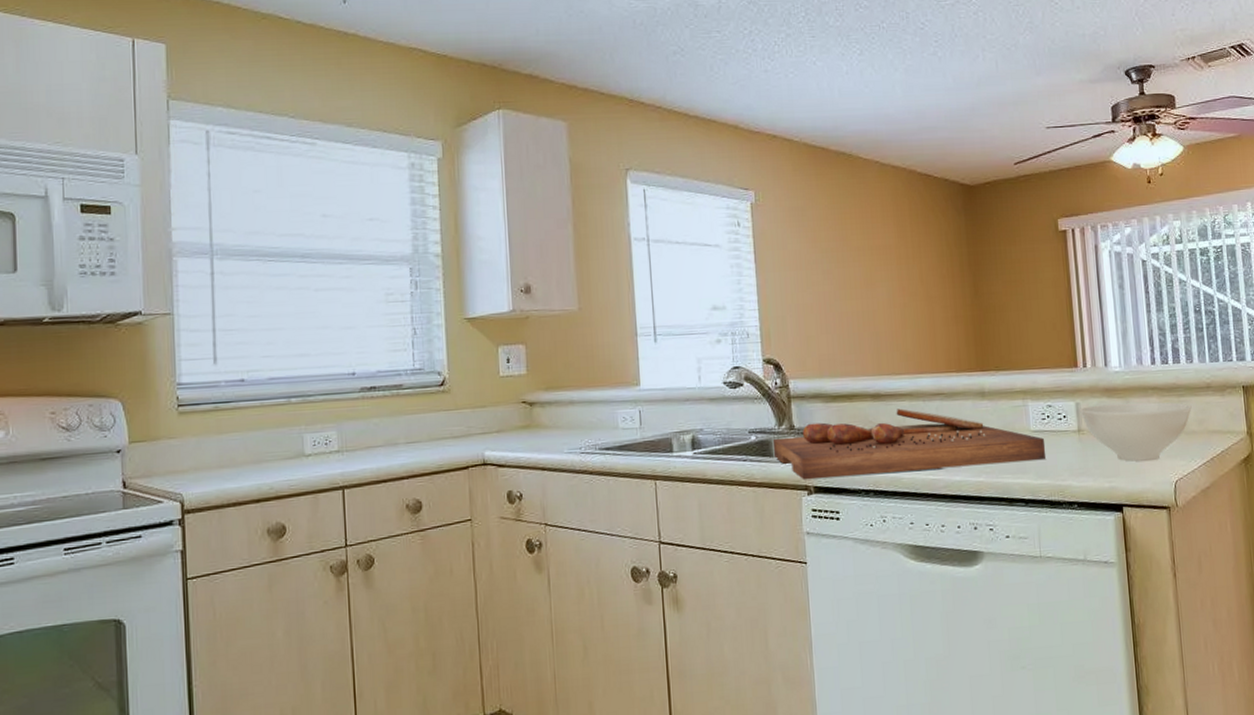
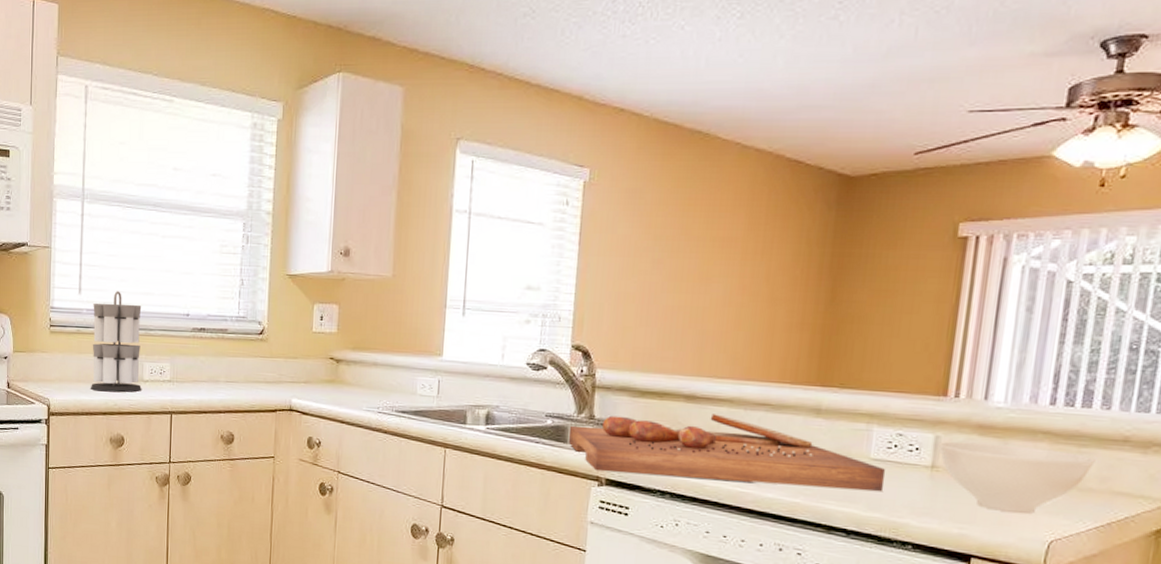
spice rack: none [233,356,303,476] -> present [91,291,142,392]

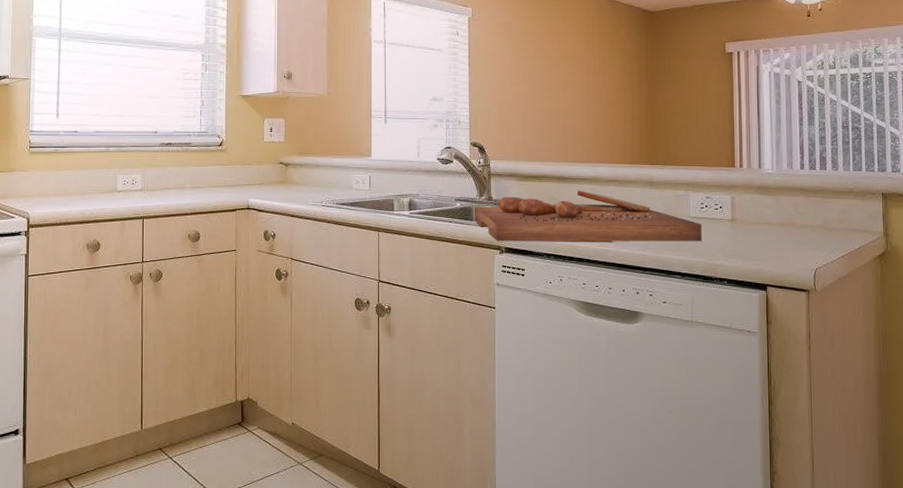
spice rack: present [91,291,142,392] -> none [68,114,115,203]
bowl: present [937,441,1096,514] -> none [733,200,834,249]

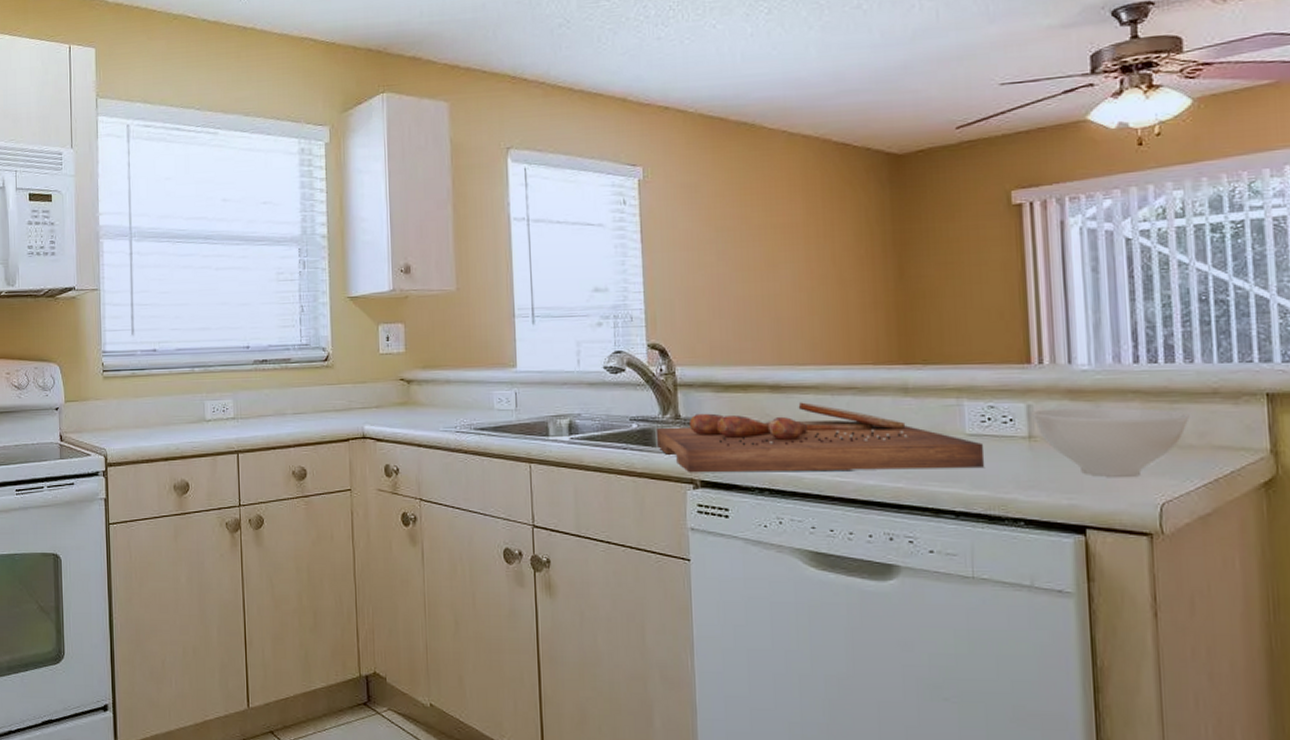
bowl: none [733,200,834,249] -> present [1031,407,1190,477]

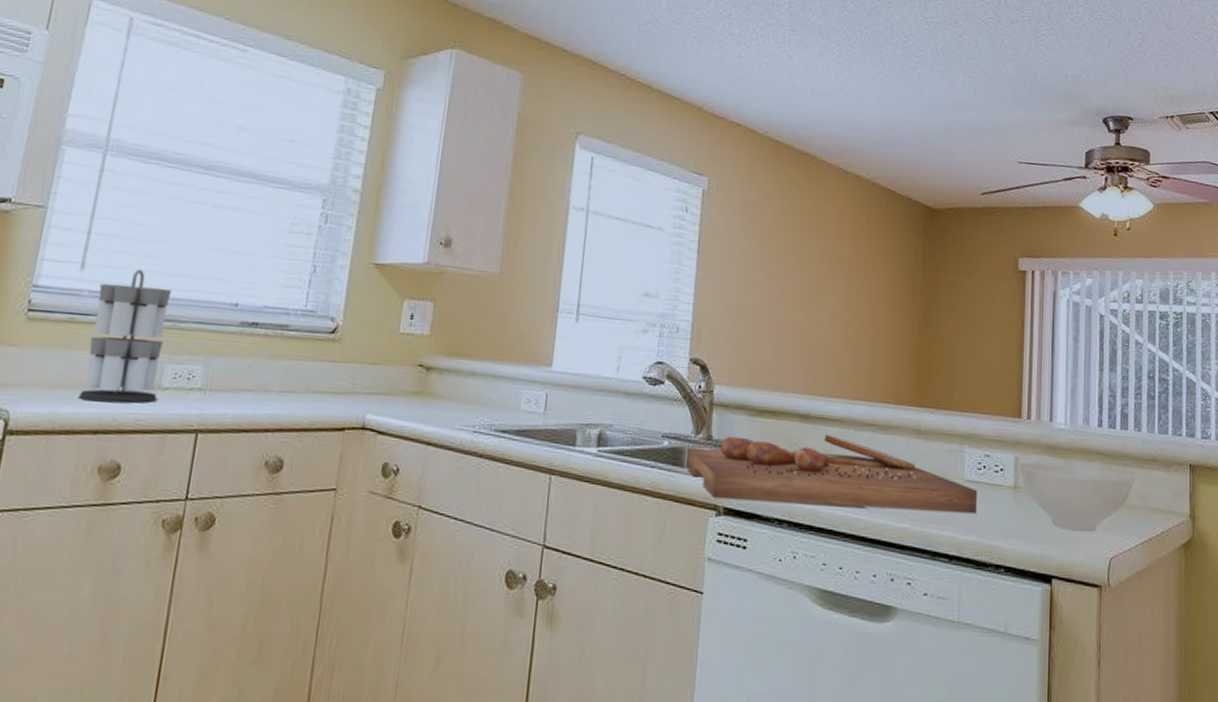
spice rack: none [147,329,204,436] -> present [79,269,172,403]

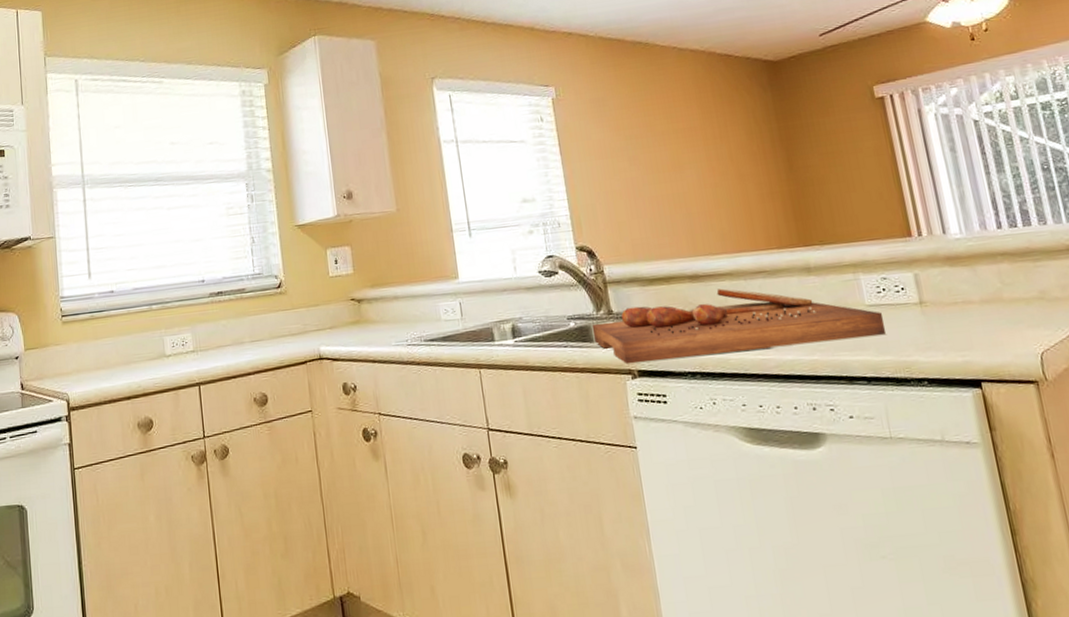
spice rack: present [79,269,172,403] -> none [105,269,165,376]
bowl: present [1017,461,1135,531] -> none [918,268,1052,333]

